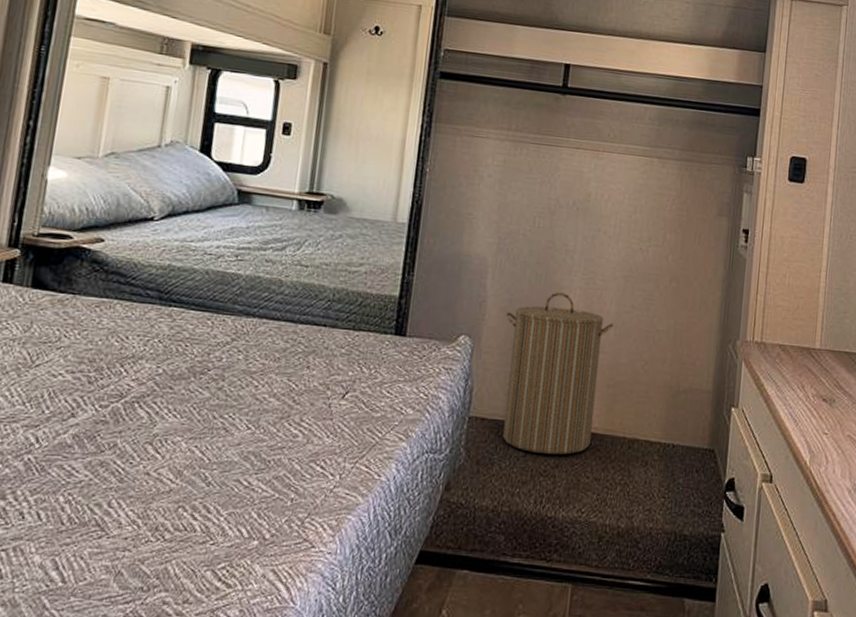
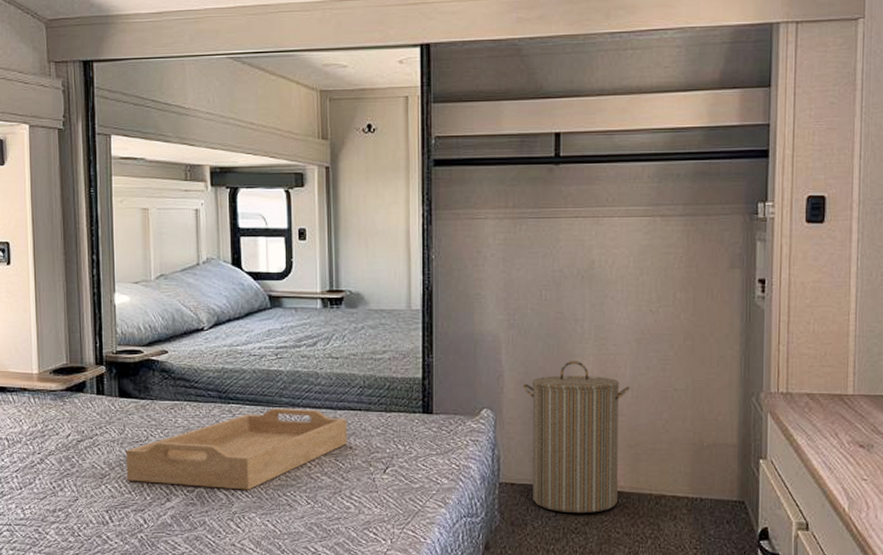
serving tray: none [22,316,309,409] -> present [125,409,348,490]

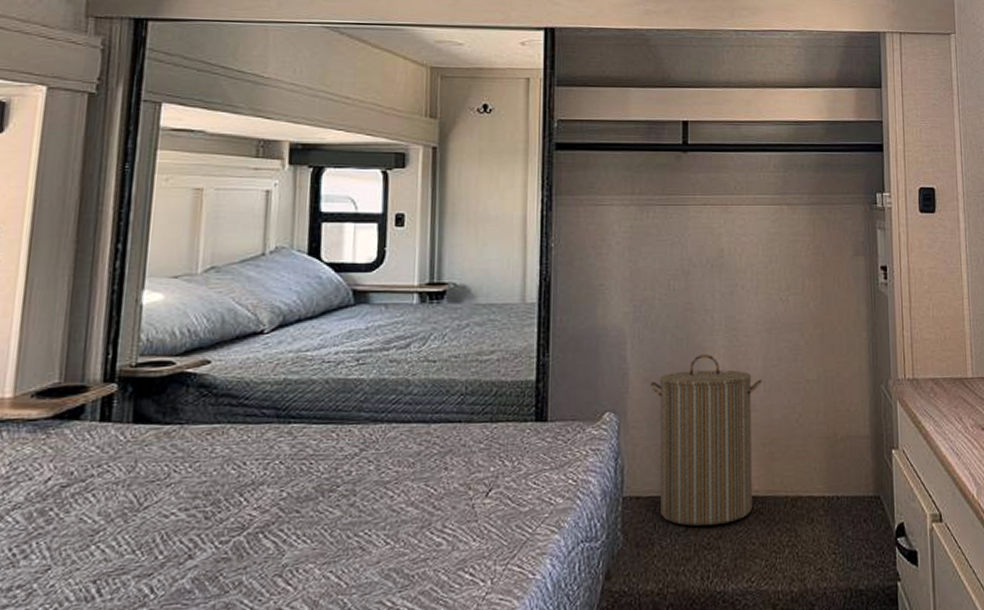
serving tray: present [125,409,348,490] -> none [130,424,444,536]

